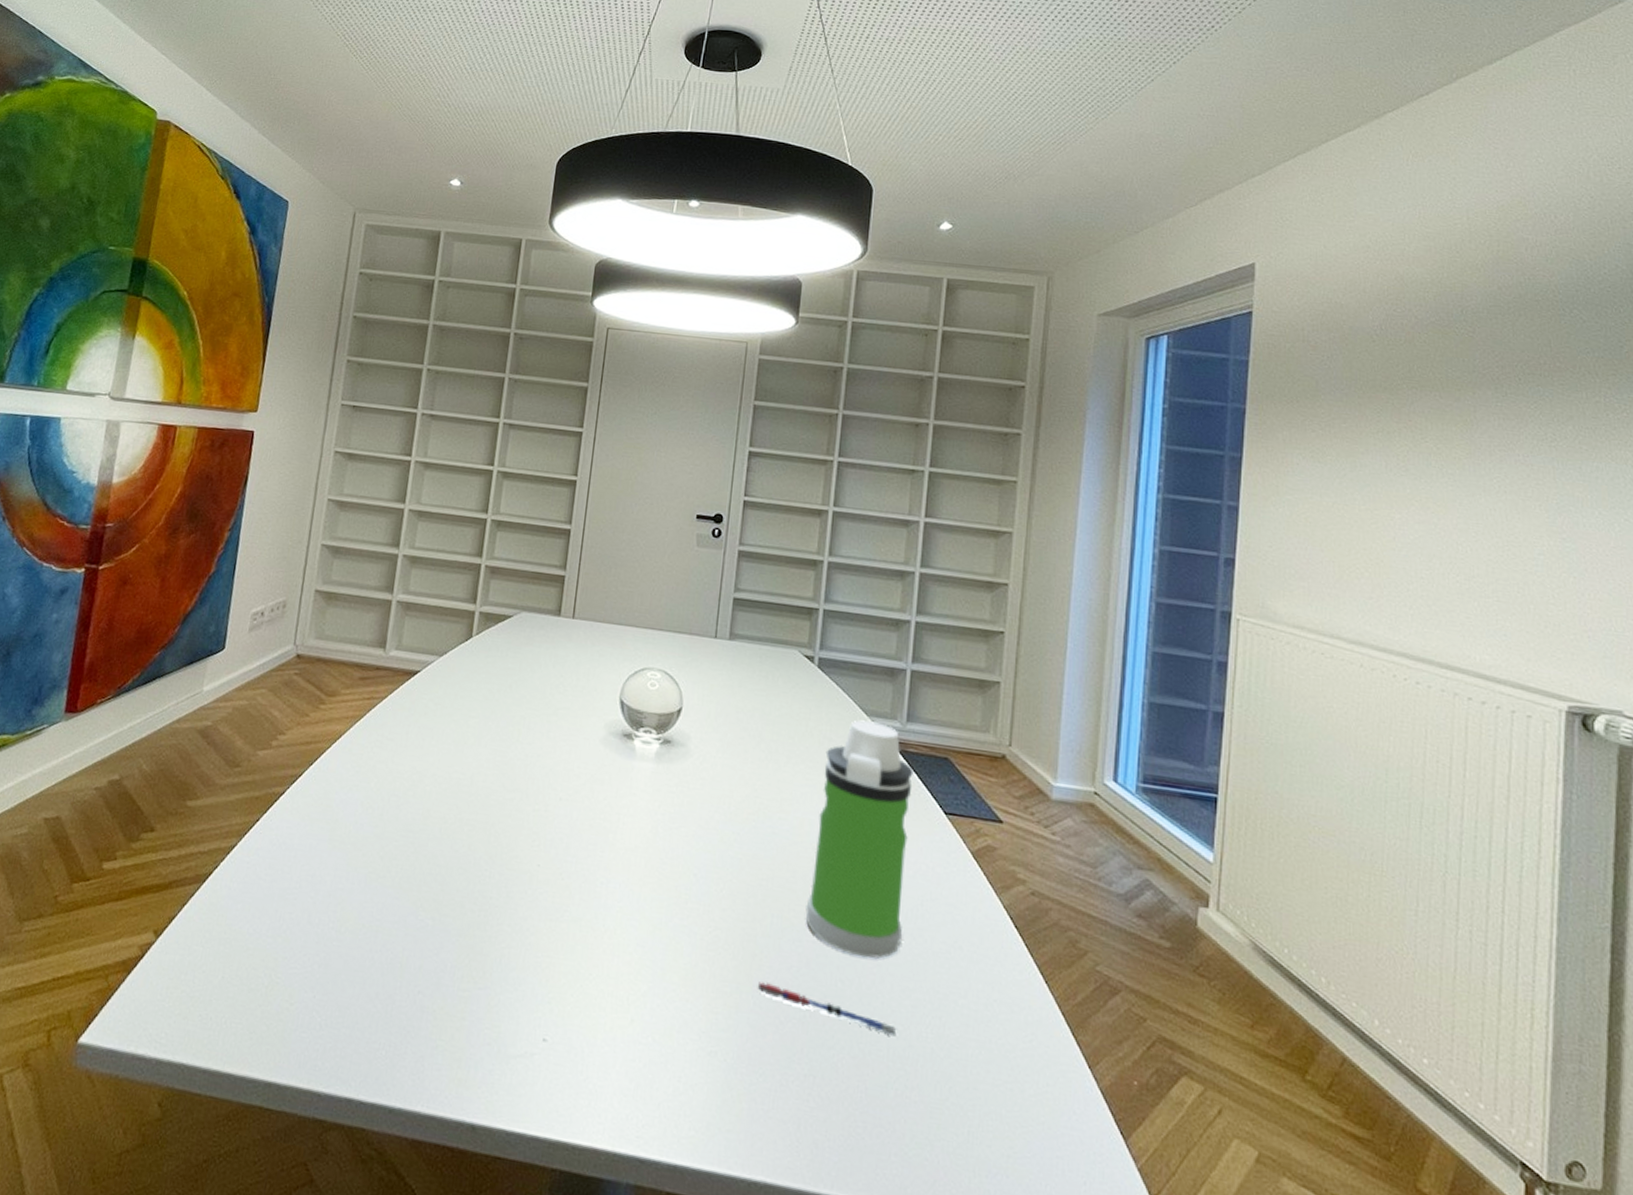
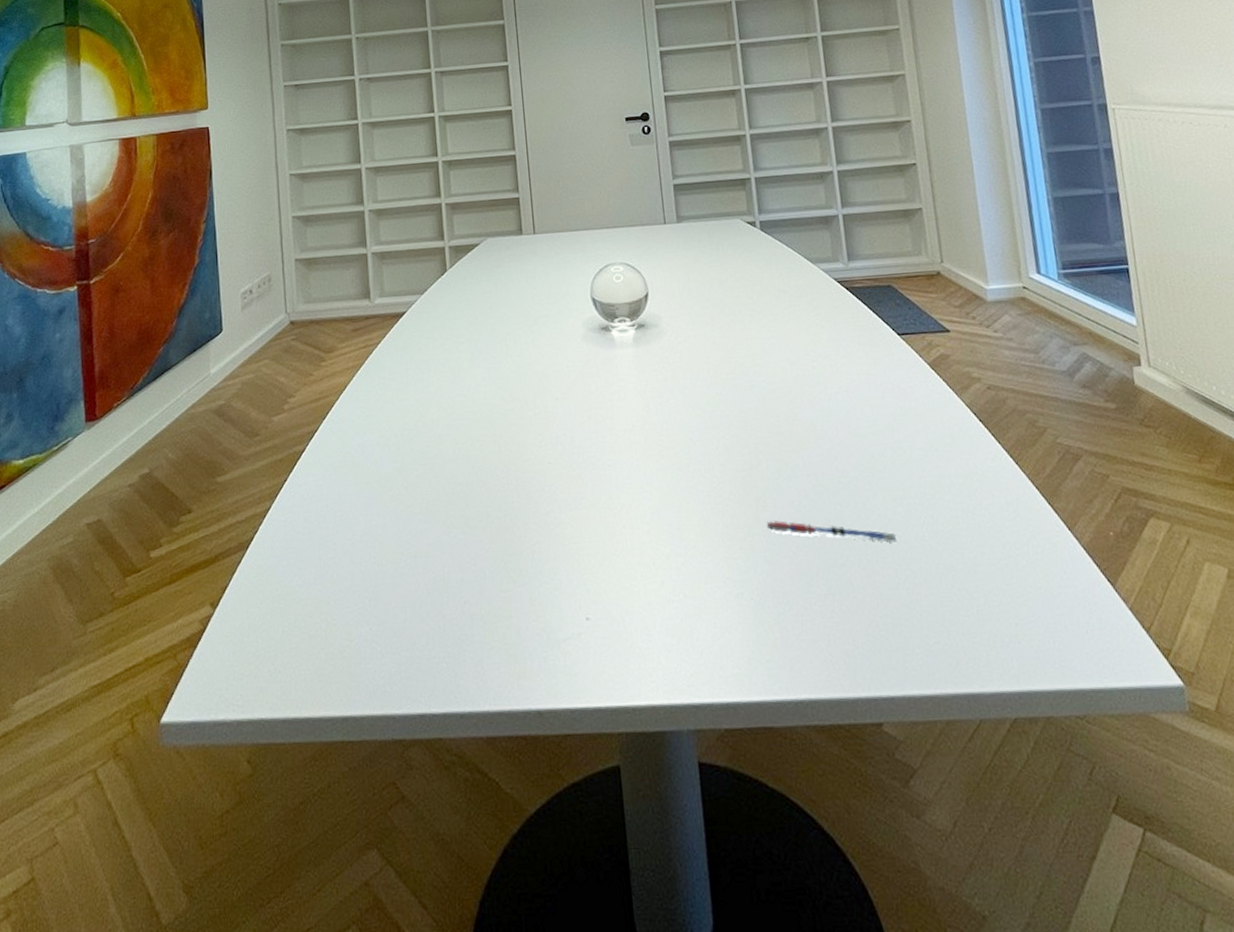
water bottle: present [805,720,914,959] -> none [783,267,885,479]

